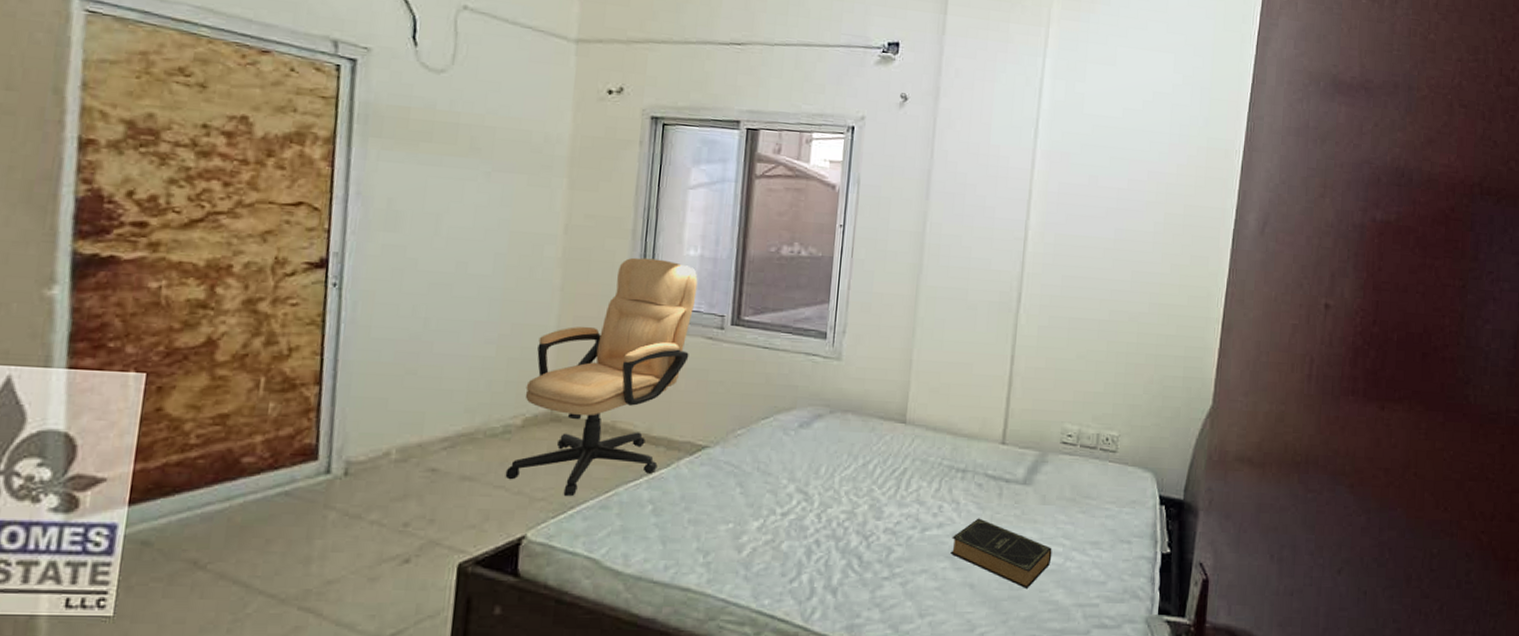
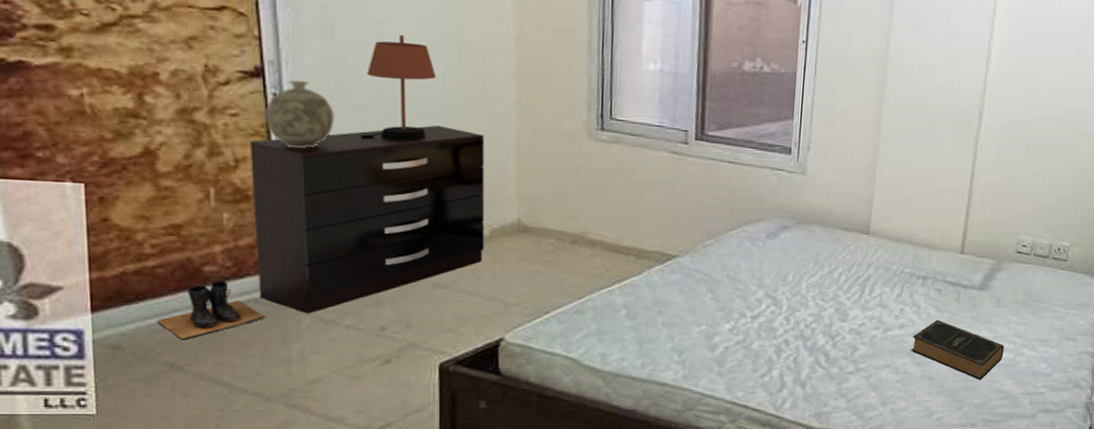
boots: none [188,472,293,536] -> present [156,280,265,340]
dresser: none [290,312,527,509] -> present [250,125,485,314]
decorative vase: none [322,270,388,337] -> present [264,80,335,148]
table lamp: none [409,226,487,329] -> present [360,35,436,141]
chair: present [505,257,698,497] -> none [477,70,659,302]

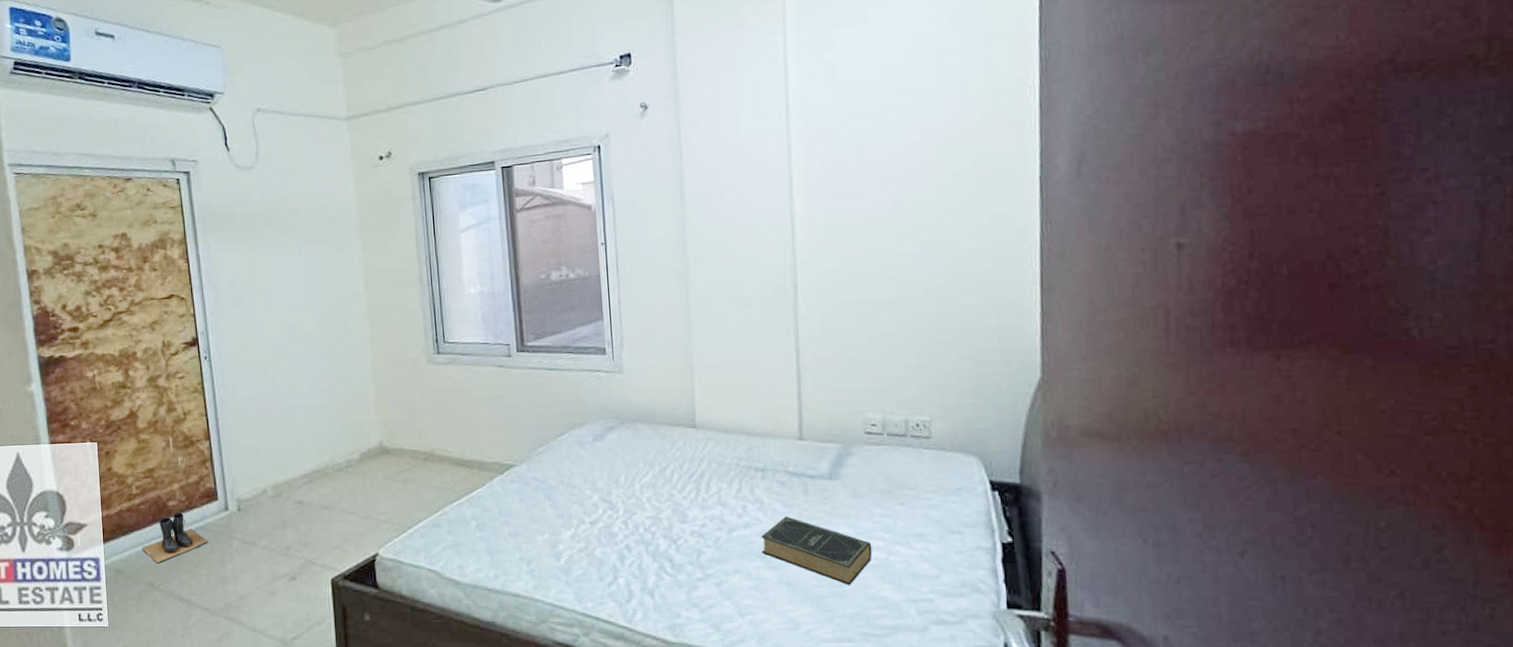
dresser: present [250,125,485,314] -> none [192,366,357,538]
decorative vase: present [264,80,335,148] -> none [200,343,245,398]
table lamp: present [360,35,436,141] -> none [262,296,311,385]

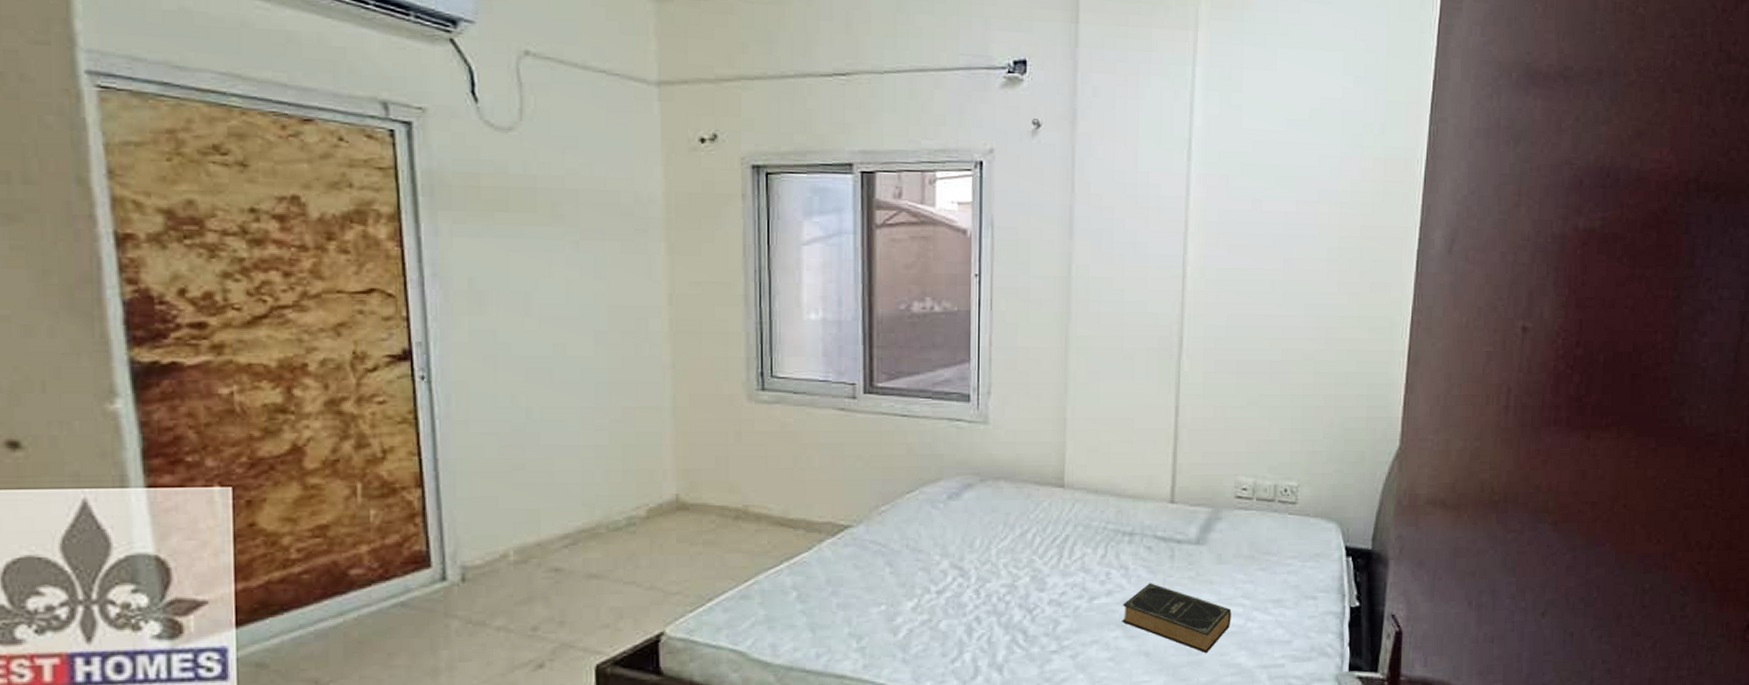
boots: present [141,512,208,564] -> none [301,584,412,653]

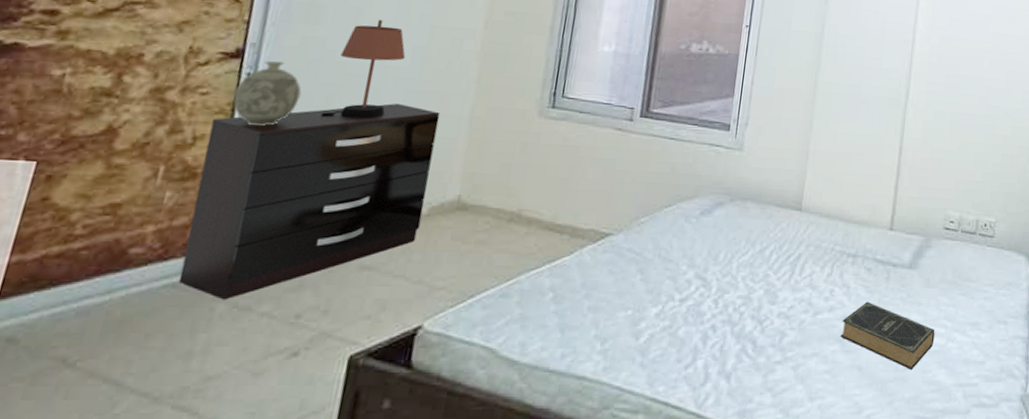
dresser: none [398,397,641,617] -> present [178,103,441,300]
decorative vase: none [412,360,483,433] -> present [233,61,302,126]
table lamp: none [510,304,587,418] -> present [321,20,406,119]

